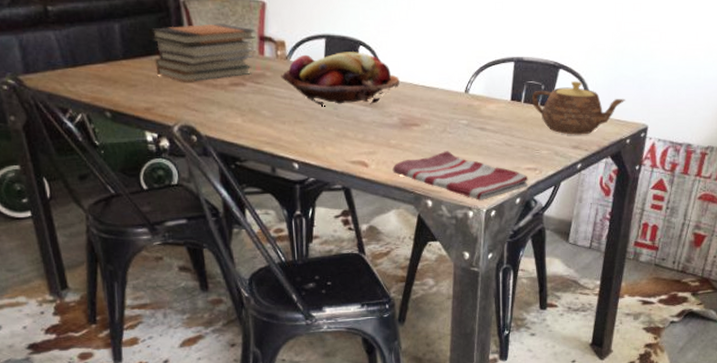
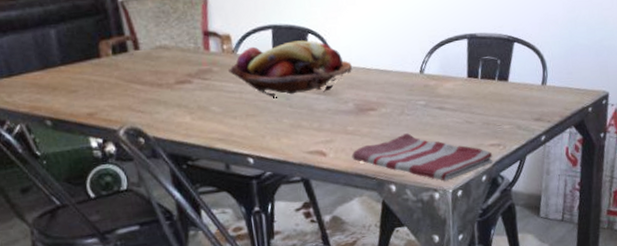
book stack: present [151,23,255,82] -> none [89,21,199,84]
teapot: present [531,81,625,135] -> none [488,53,584,108]

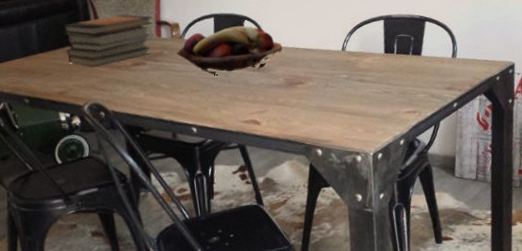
book stack: none [89,21,199,84] -> present [63,14,153,67]
dish towel: present [352,133,493,181] -> none [282,103,410,145]

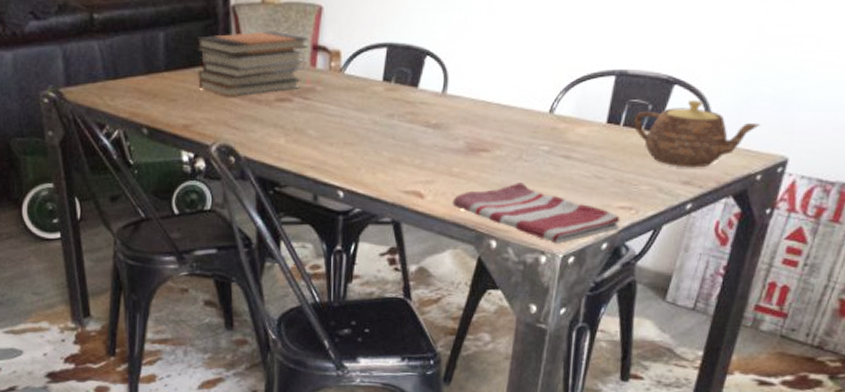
fruit basket: present [177,25,282,75] -> none [333,63,470,126]
dish towel: none [282,103,410,145] -> present [452,182,621,244]
teapot: none [403,30,490,78] -> present [633,100,760,168]

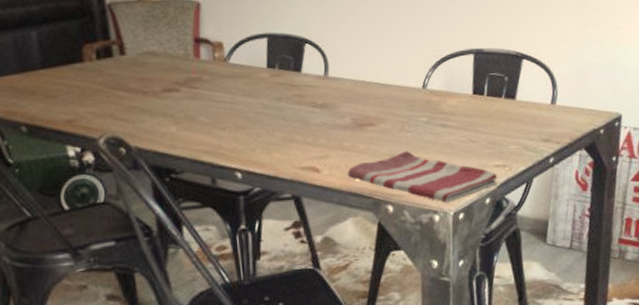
book stack: present [196,31,308,97] -> none [73,26,190,91]
teapot: present [633,100,760,168] -> none [494,71,595,128]

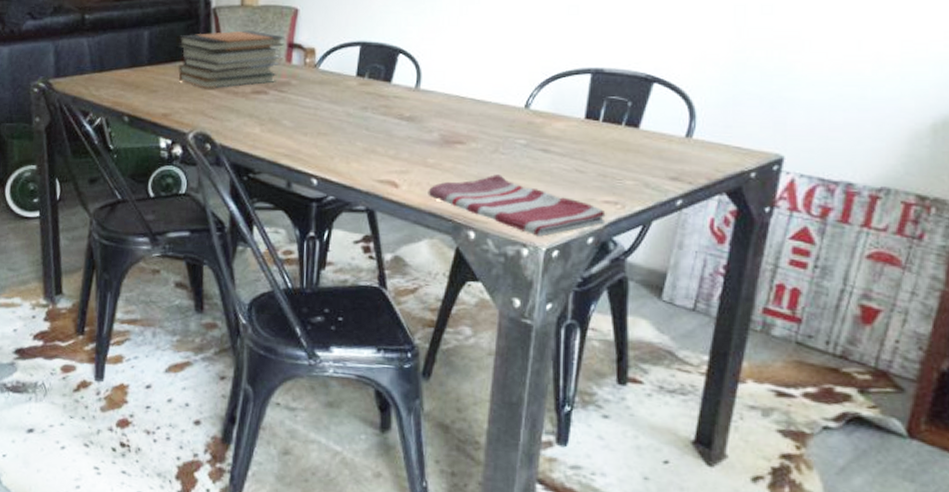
book stack: none [73,26,190,91] -> present [177,30,284,89]

